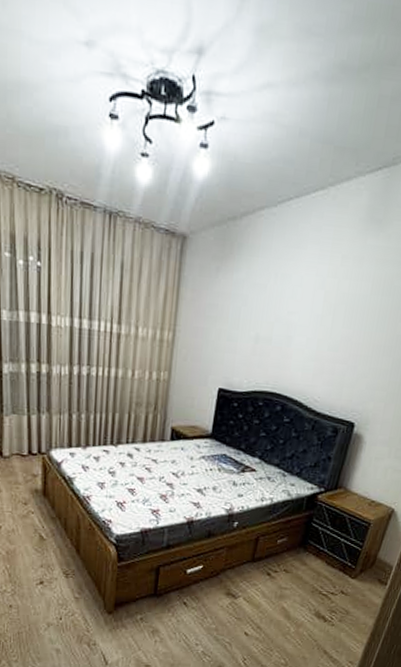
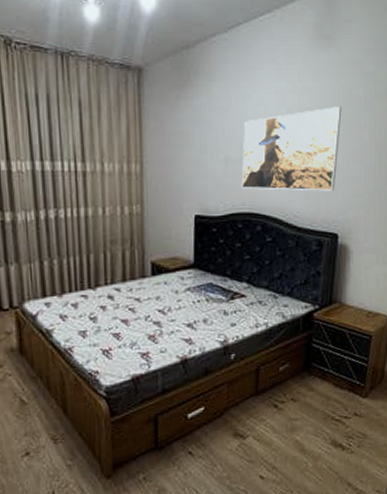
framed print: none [267,295,381,380] -> present [241,106,342,191]

